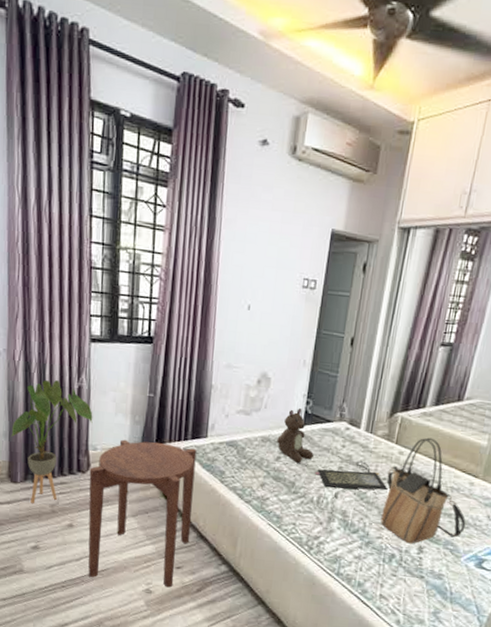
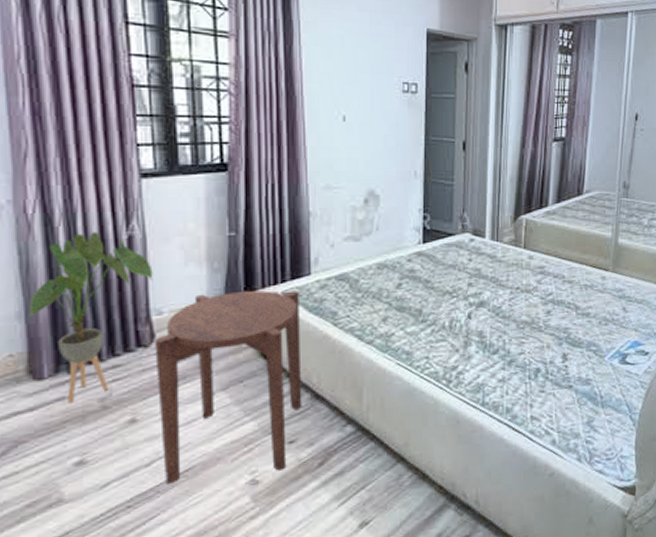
teddy bear: present [277,408,314,463] -> none [395,225,439,287]
clutch bag: present [315,461,388,490] -> none [443,273,523,308]
tote bag: present [380,437,466,544] -> none [520,237,604,354]

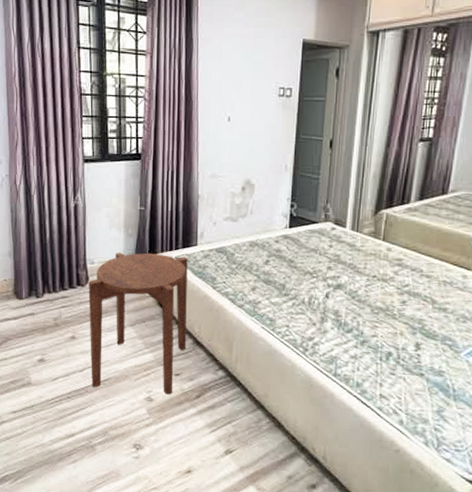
house plant: present [29,232,153,403] -> none [15,200,89,318]

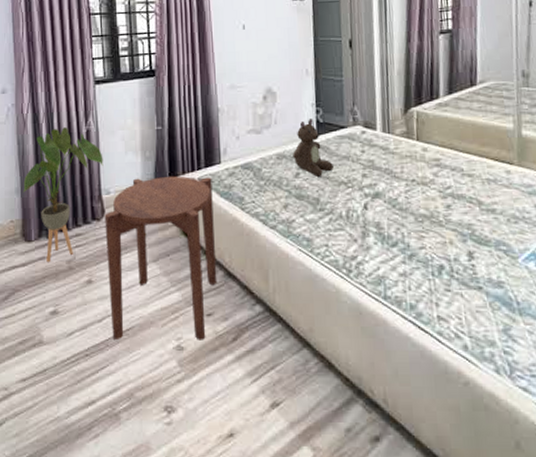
house plant: none [15,200,89,318] -> present [23,127,104,262]
teddy bear: none [265,212,302,265] -> present [293,119,333,177]

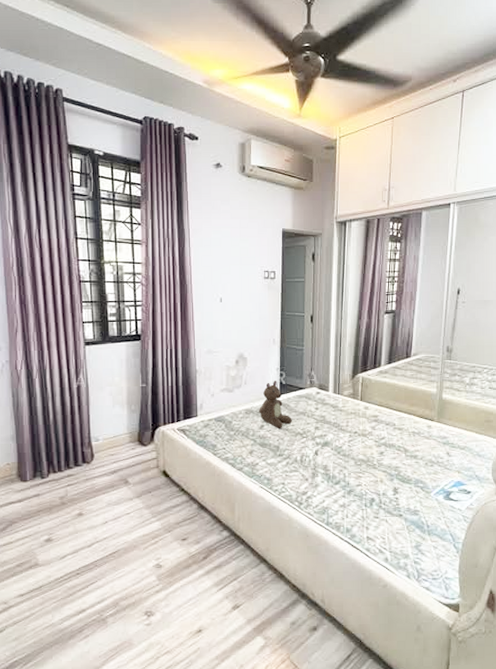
house plant: present [23,127,104,262] -> none [18,383,93,498]
side table: present [104,176,217,340] -> none [94,427,192,561]

